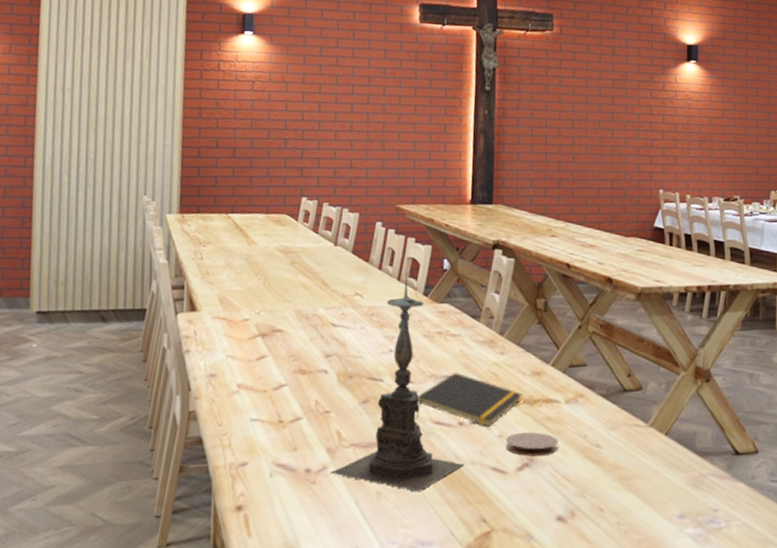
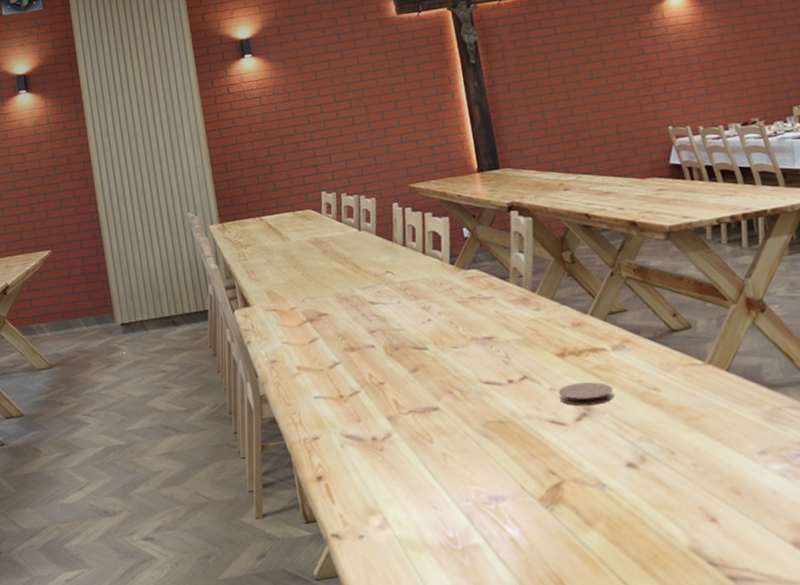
candle holder: present [330,272,464,492] -> none [395,244,521,451]
notepad: present [415,373,522,426] -> none [463,333,566,381]

